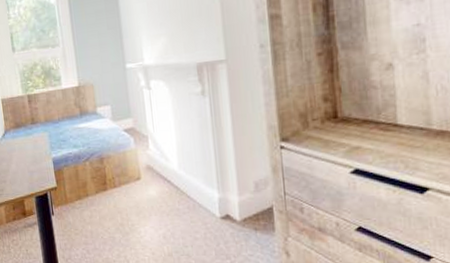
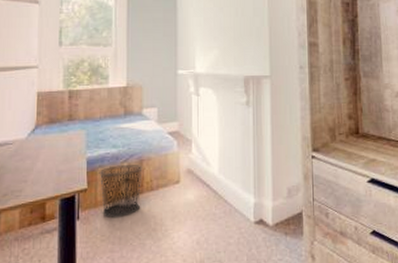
waste bin: none [64,163,106,213] -> present [99,164,143,218]

